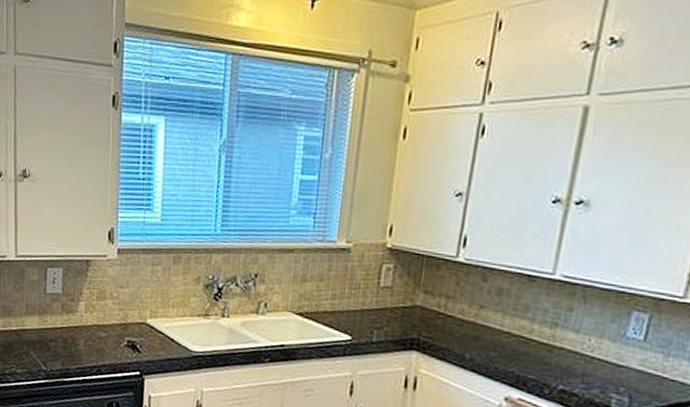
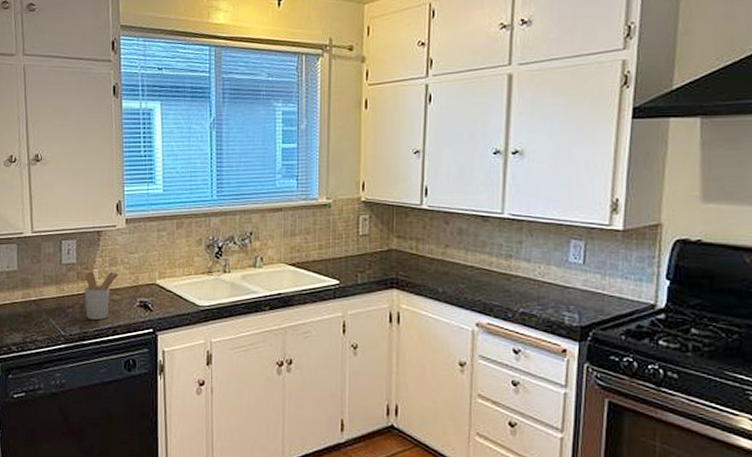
utensil holder: none [68,304,106,357] -> present [85,271,118,320]

